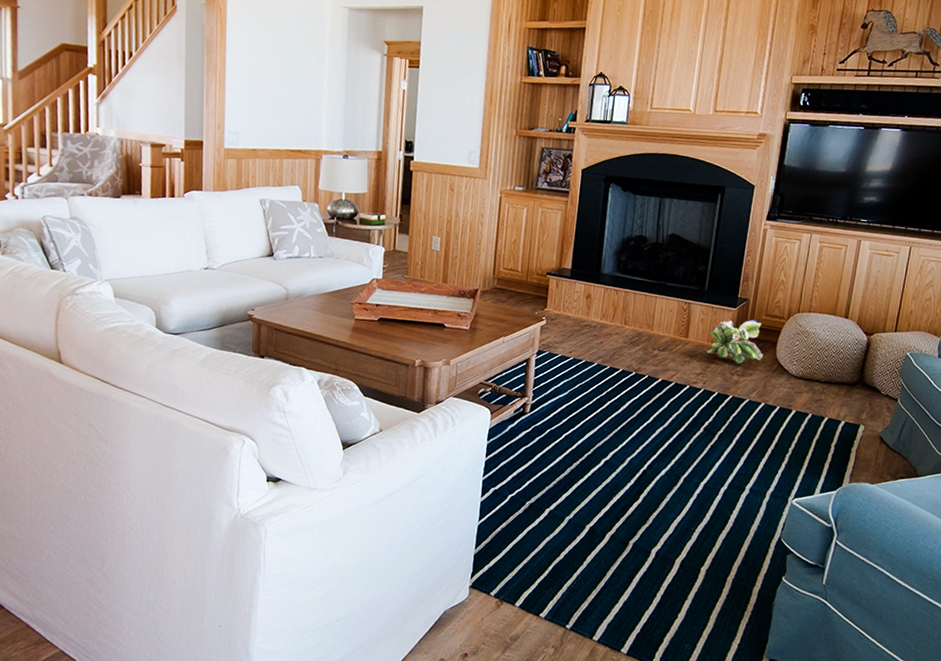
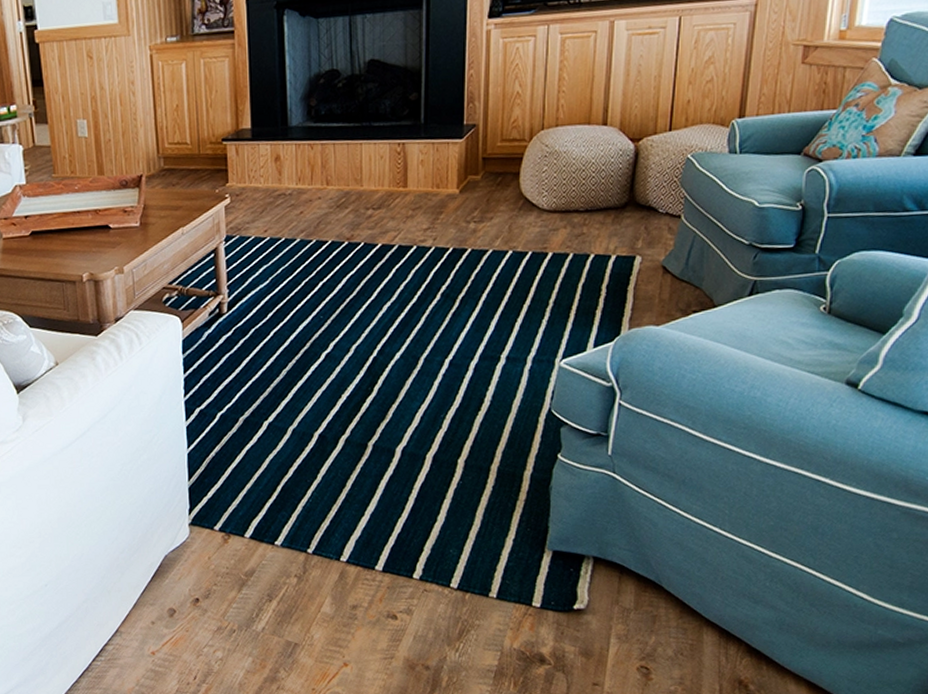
decorative plant: present [707,319,763,364] -> none [433,148,504,207]

